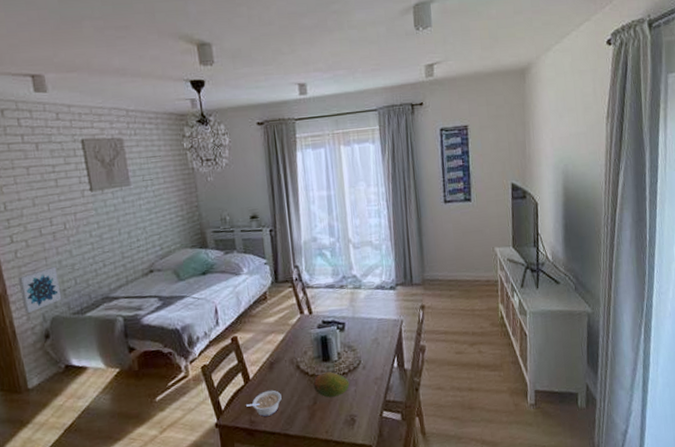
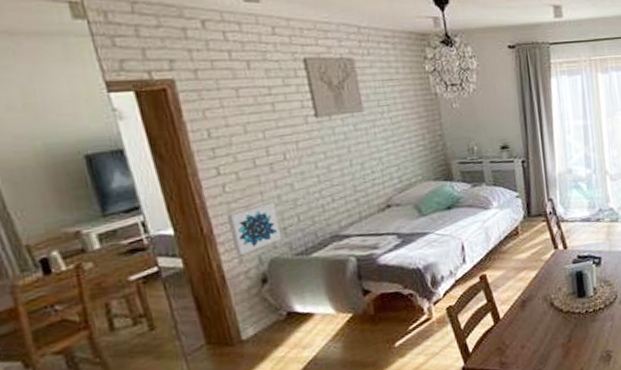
legume: present [246,390,282,417] -> none [496,329,534,358]
fruit: present [313,371,350,398] -> none [568,307,606,335]

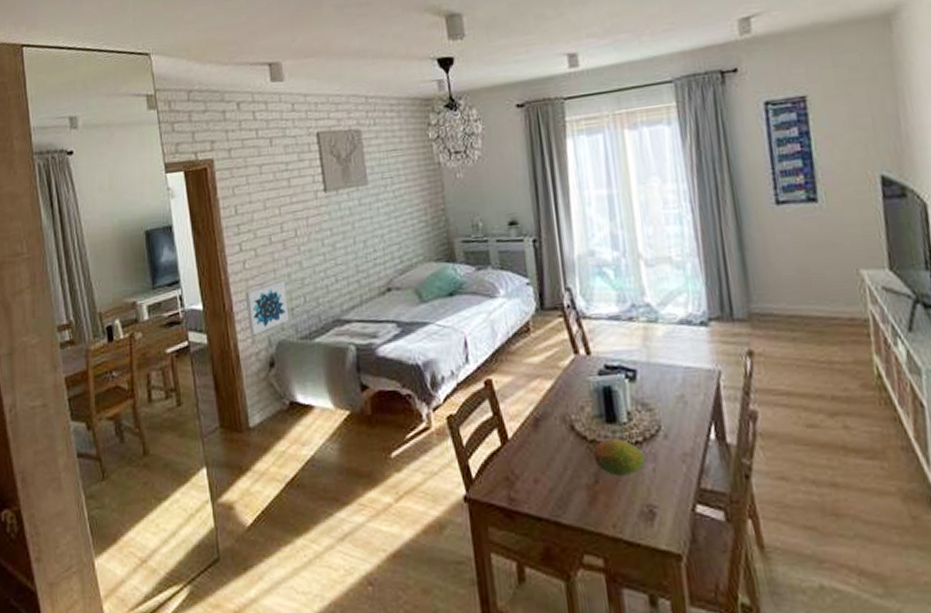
fruit: none [568,307,606,335] -> present [593,438,646,475]

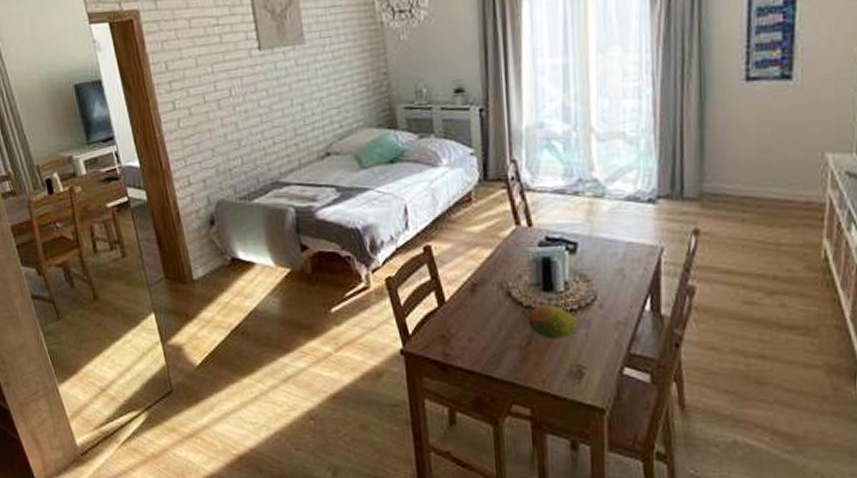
wall art: present [244,280,290,335] -> none [180,140,228,193]

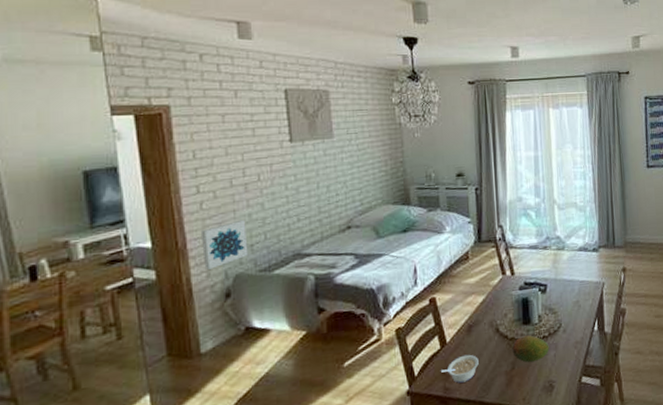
wall art: none [180,140,228,193] -> present [200,219,249,270]
legume: none [439,318,485,350] -> present [441,354,479,383]

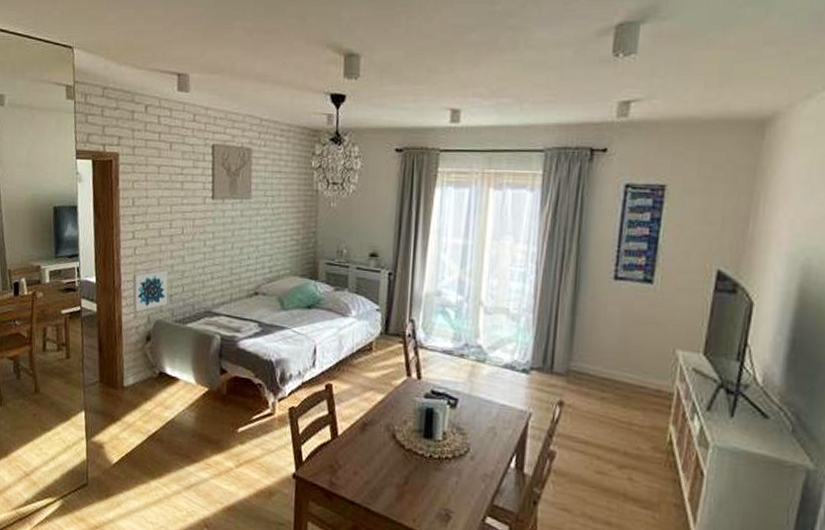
legume: present [441,354,479,383] -> none [329,453,369,483]
fruit: present [512,335,549,363] -> none [408,450,451,483]

